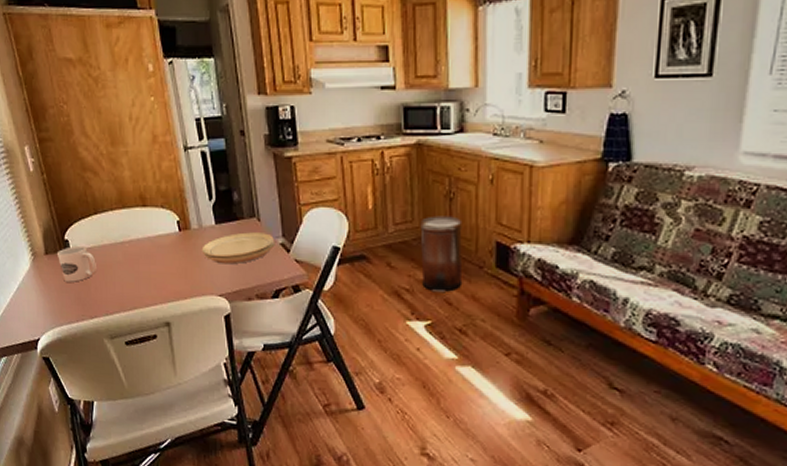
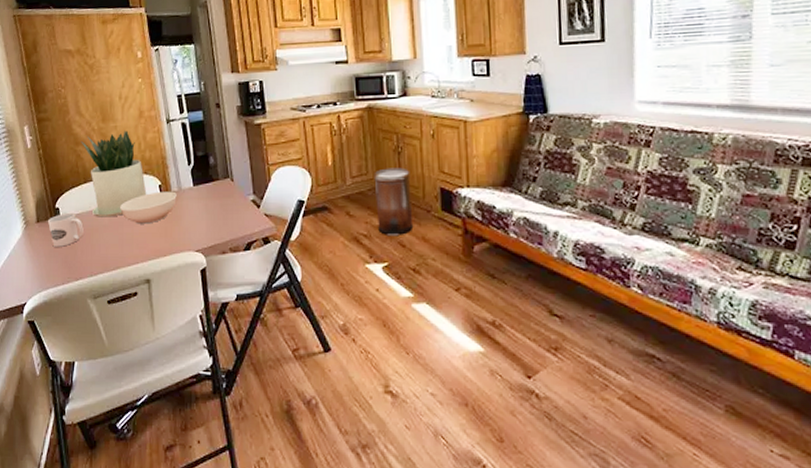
planter: none [88,157,164,254] -> present [81,130,147,217]
bowl: none [134,228,197,263] -> present [119,191,177,224]
plate: present [201,232,275,265] -> none [180,191,247,222]

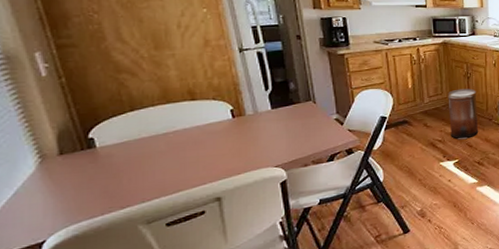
mug: present [47,212,85,247] -> none [76,141,133,178]
planter: present [81,130,147,217] -> none [124,58,216,144]
bowl: present [119,191,177,224] -> none [179,115,252,147]

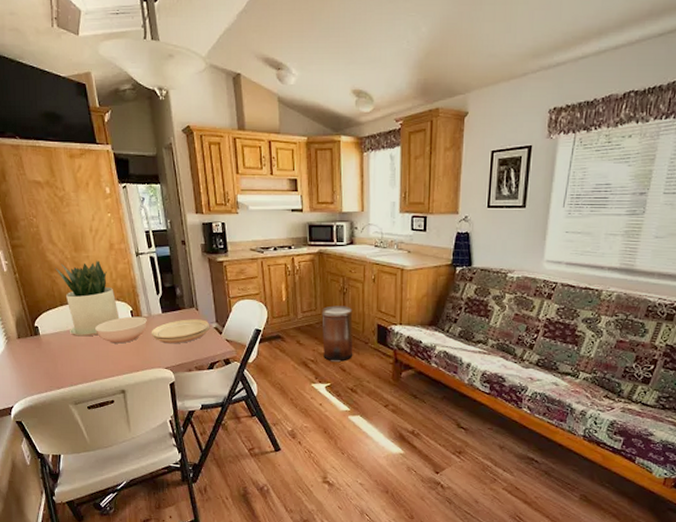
planter: none [124,58,216,144] -> present [55,260,120,337]
bowl: none [179,115,252,147] -> present [94,316,147,344]
plate: none [257,112,330,141] -> present [151,319,210,344]

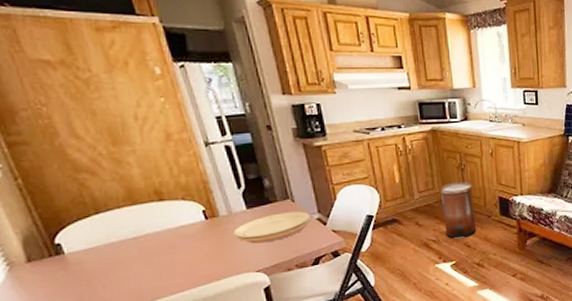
planter: present [55,260,120,337] -> none [83,154,188,250]
bowl: present [94,316,147,344] -> none [150,215,227,252]

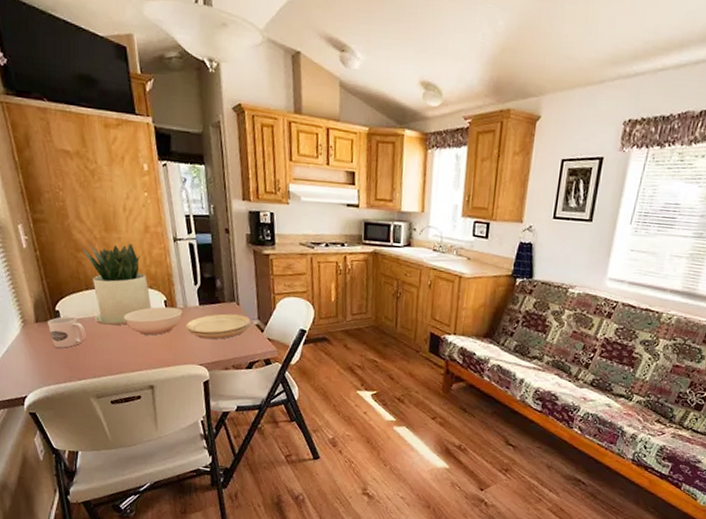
mug: none [44,246,105,287] -> present [47,316,87,348]
planter: none [83,154,188,250] -> present [82,243,152,326]
bowl: none [150,215,227,252] -> present [123,306,182,336]
pedal bin: present [440,182,477,240] -> none [371,309,406,370]

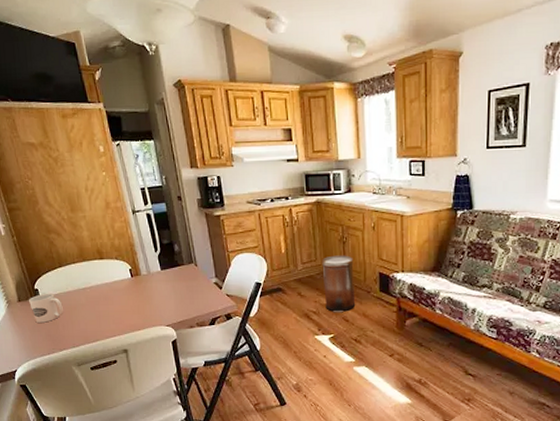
planter: present [82,243,152,326] -> none [52,220,119,297]
bowl: present [123,306,182,336] -> none [94,275,147,303]
plate: present [185,313,251,340] -> none [150,275,210,301]
pedal bin: none [371,309,406,370] -> present [322,255,356,313]

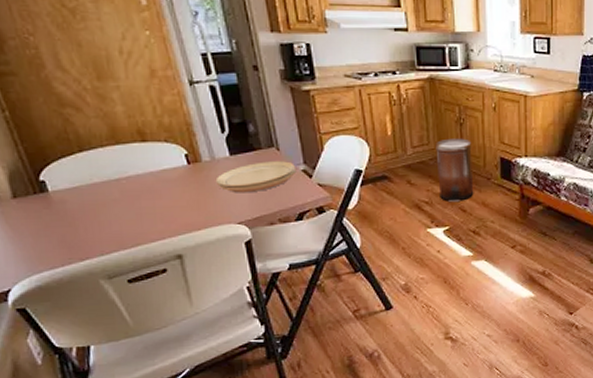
mug: present [28,293,64,323] -> none [29,185,87,225]
plate: none [150,275,210,301] -> present [215,161,297,193]

